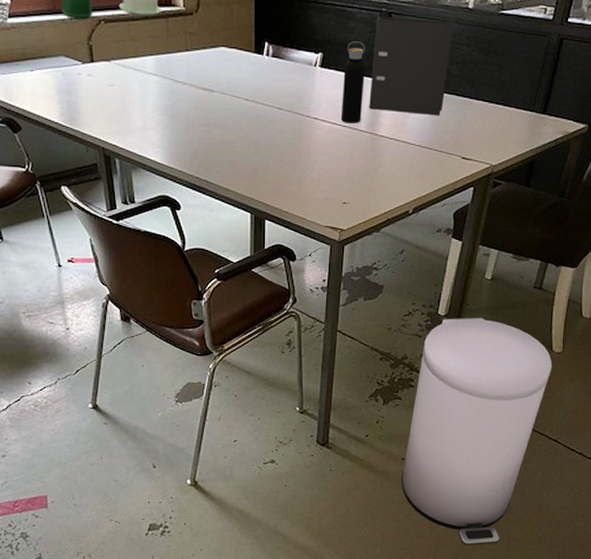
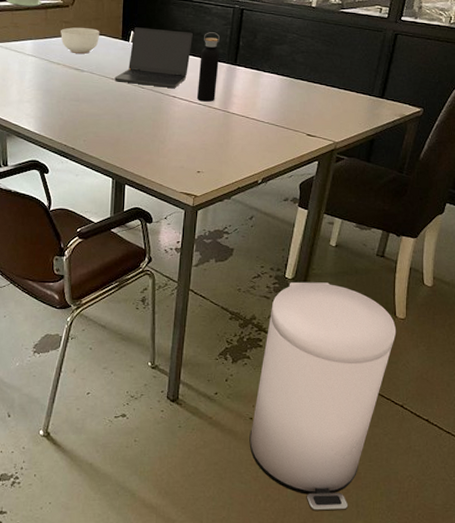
bowl: none [185,39,230,71] -> present [60,27,100,54]
laptop: none [248,37,336,108] -> present [114,27,194,88]
binder: present [369,17,455,116] -> none [222,12,300,98]

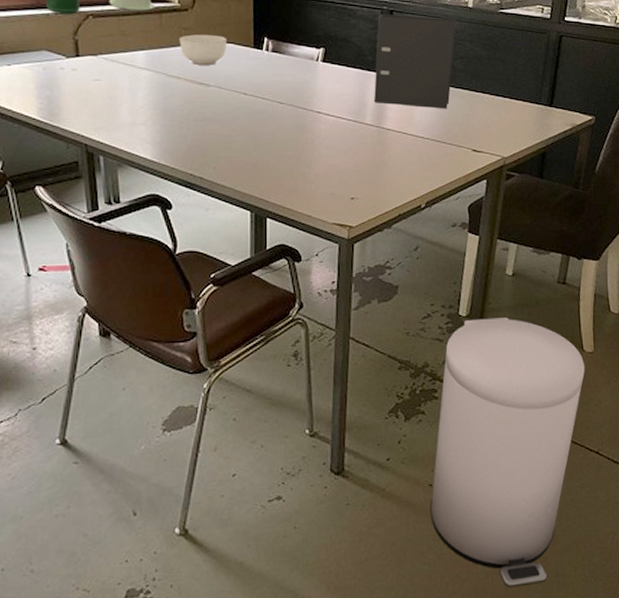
laptop: present [114,27,194,88] -> none [247,33,338,102]
water bottle: present [196,32,220,102] -> none [345,37,369,117]
binder: none [222,12,300,98] -> present [374,14,457,109]

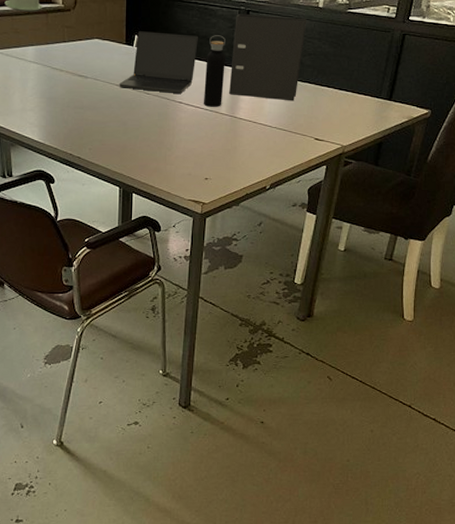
bowl: present [179,34,228,65] -> none [63,32,104,59]
laptop: none [247,33,338,102] -> present [119,31,199,93]
water bottle: none [345,37,369,117] -> present [203,35,225,107]
pedal bin: present [430,317,586,588] -> none [261,287,405,510]

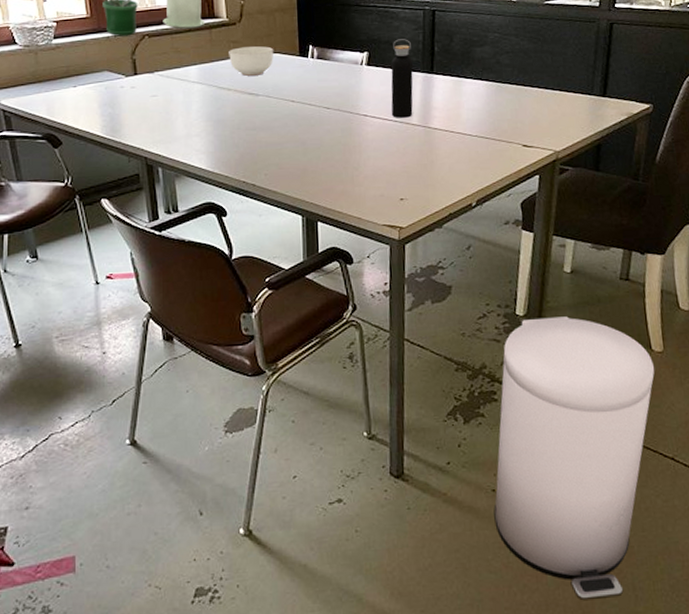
bowl: none [63,32,104,59] -> present [229,46,274,76]
laptop: present [119,31,199,93] -> none [295,40,381,106]
binder: present [229,14,307,101] -> none [419,13,501,106]
pedal bin: none [261,287,405,510] -> present [493,316,655,601]

